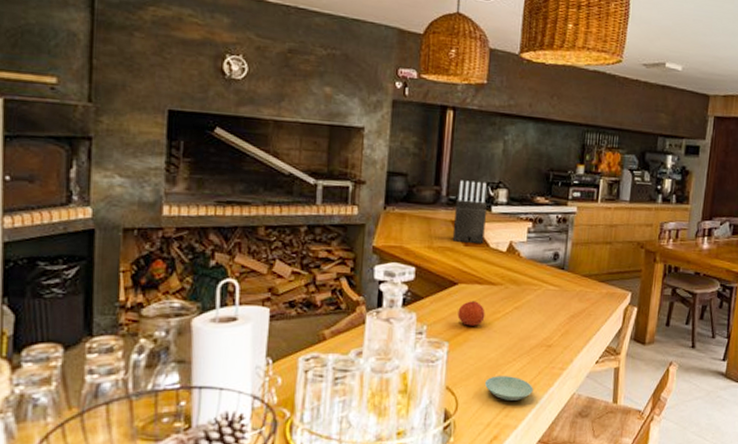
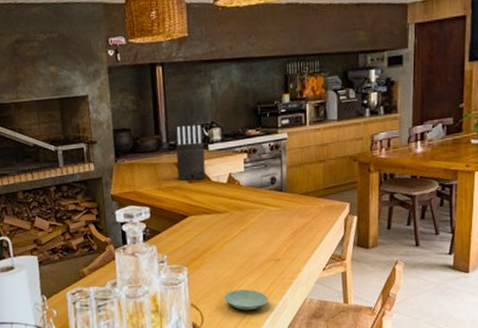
fruit: present [457,301,485,326] -> none [191,229,216,251]

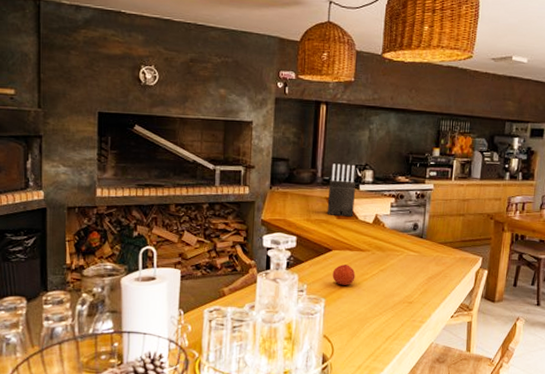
fruit: none [191,229,216,251] -> present [332,264,356,285]
saucer: present [223,289,268,310] -> none [355,327,397,348]

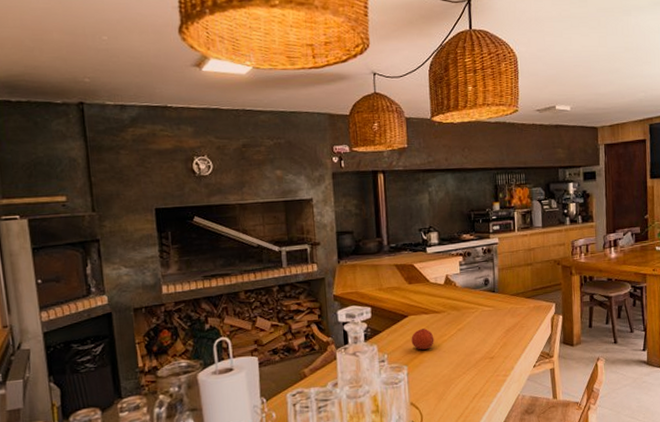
knife block: present [327,163,356,216] -> none [396,228,424,282]

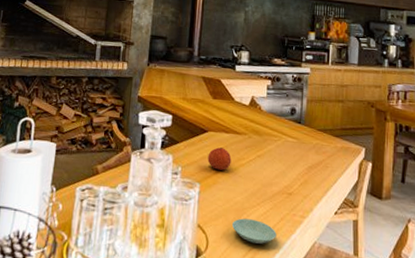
saucer: none [442,387,484,408] -> present [231,218,277,244]

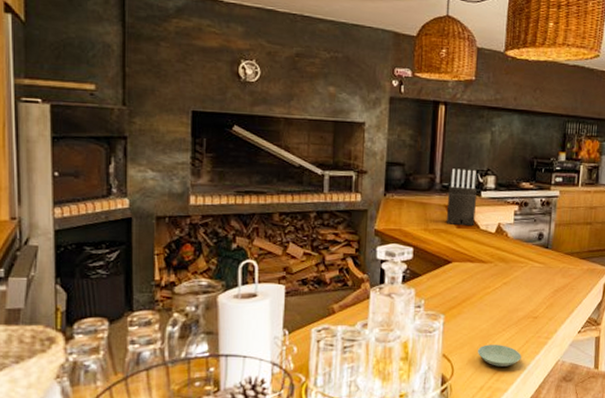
knife block: none [203,43,232,97] -> present [446,168,477,225]
fruit: present [207,147,232,170] -> none [452,277,477,300]

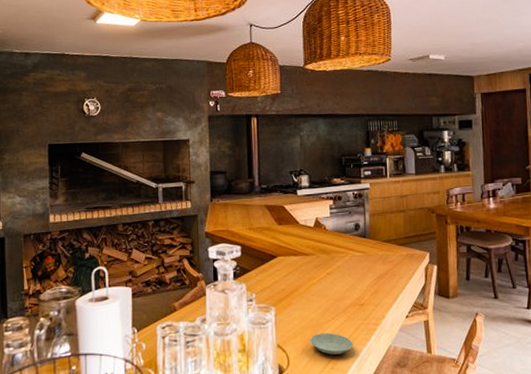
knife block: present [446,168,477,225] -> none [267,171,294,222]

